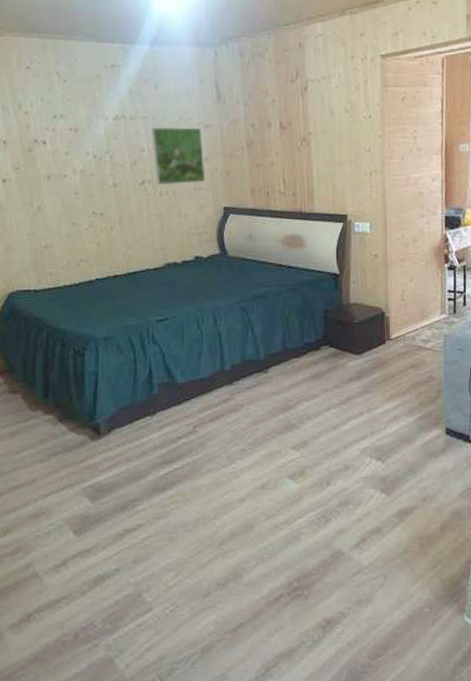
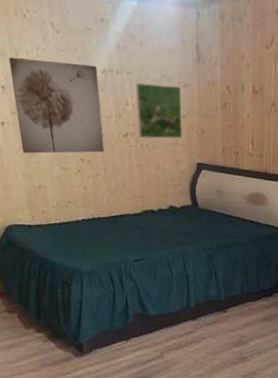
wall art: none [11,110,118,210] -> present [9,57,104,154]

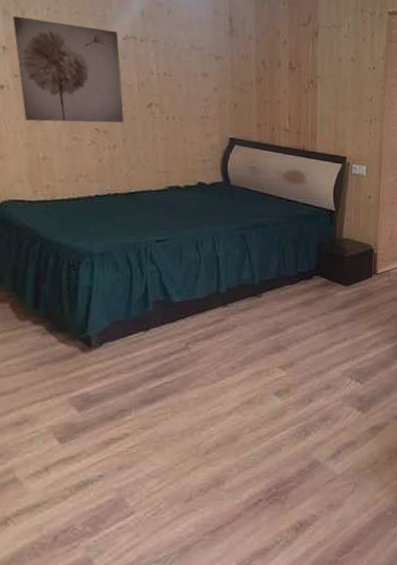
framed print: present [135,83,183,139] -> none [161,52,214,112]

